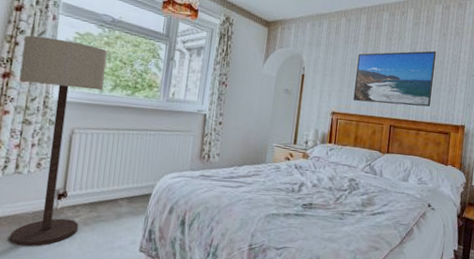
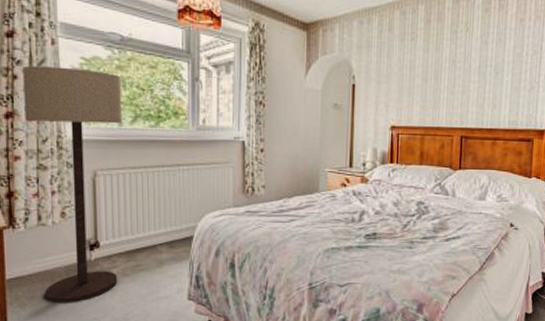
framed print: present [353,50,436,107] -> none [415,41,512,112]

